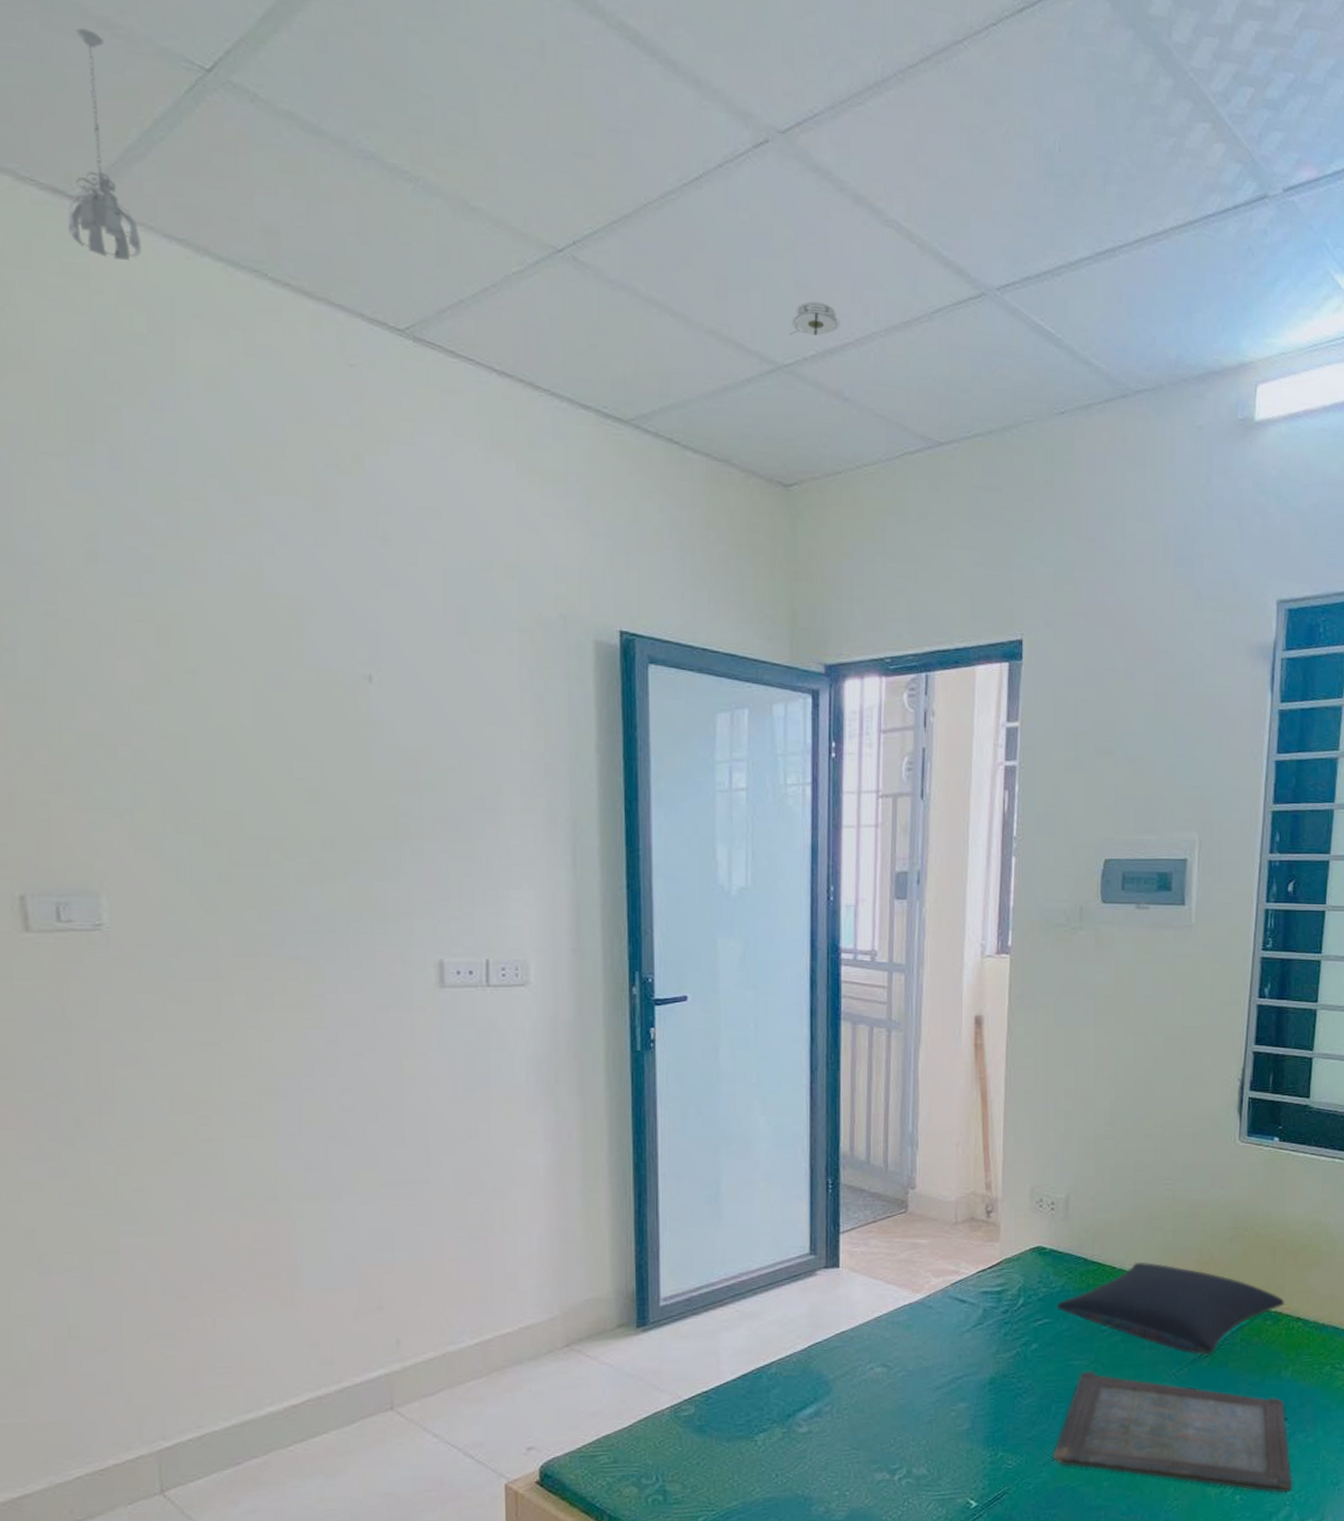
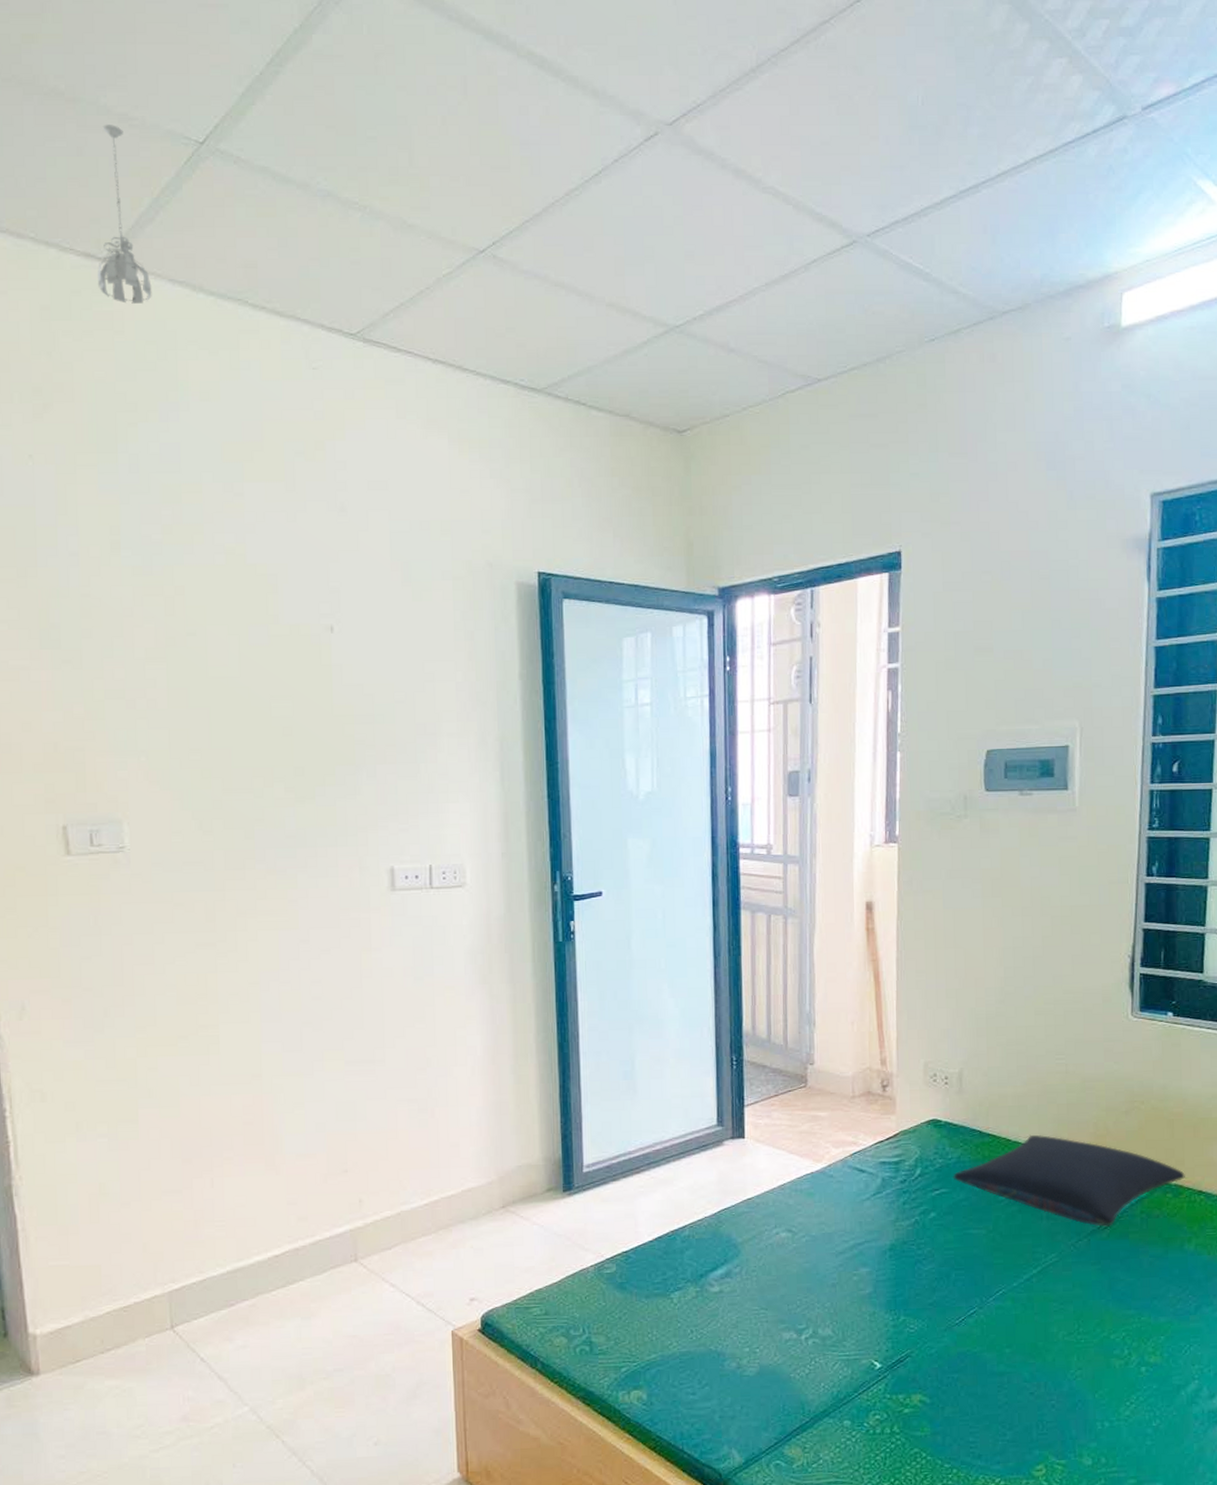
smoke detector: present [790,300,840,336] -> none [681,267,725,300]
serving tray: present [1052,1370,1293,1493] -> none [954,1239,1201,1366]

